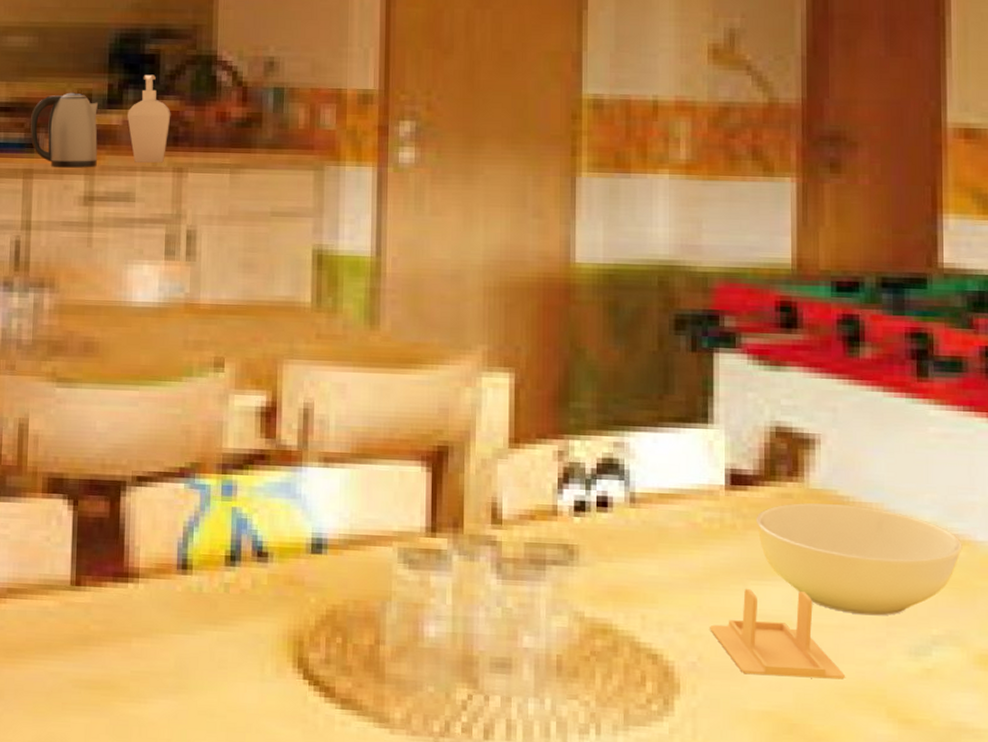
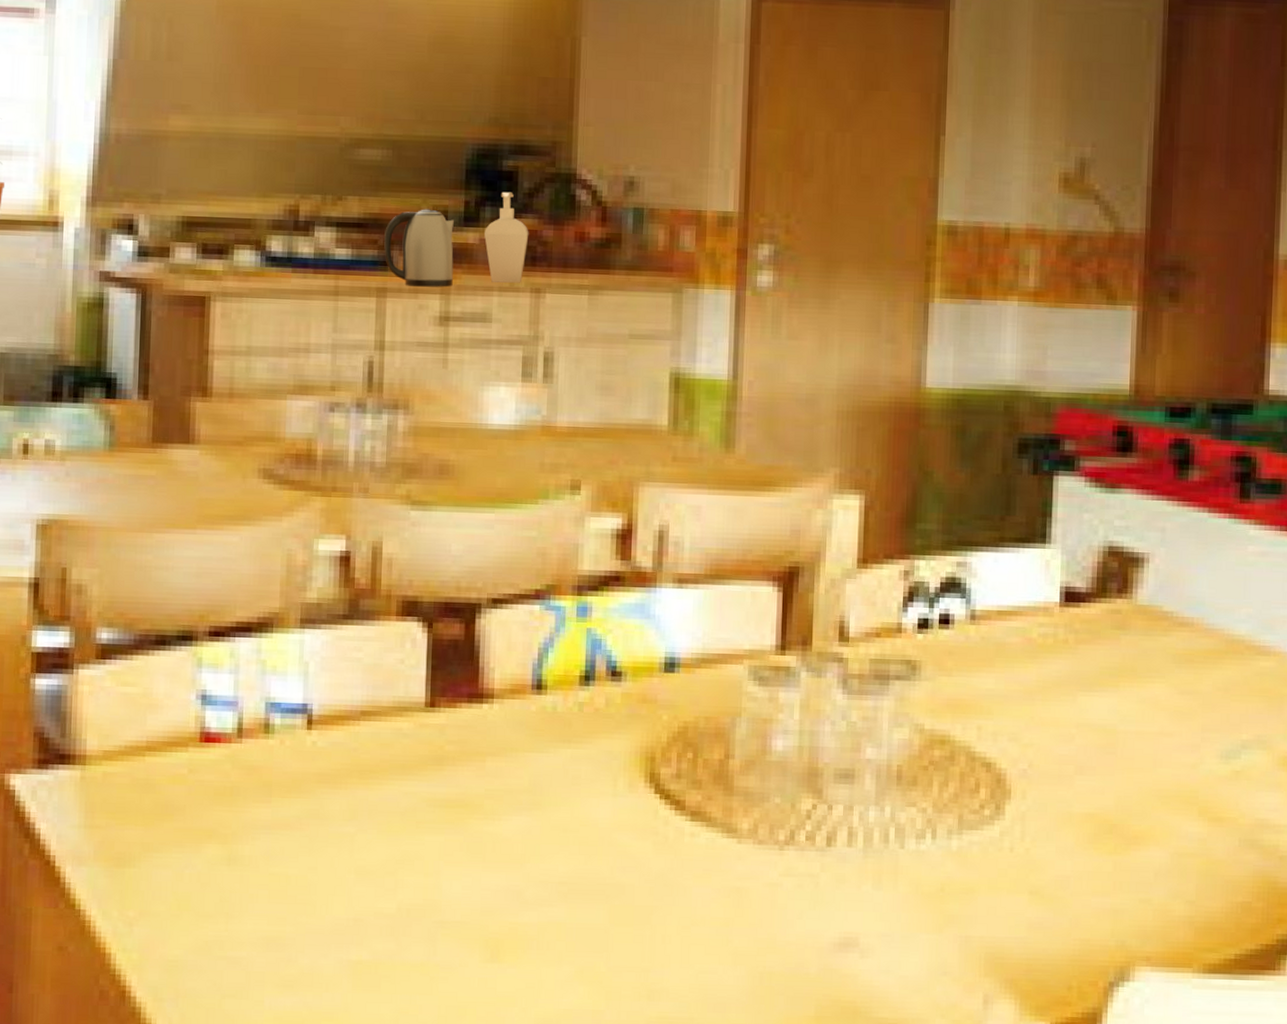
napkin holder: present [710,589,845,680] -> none [1040,700,1162,783]
bowl: present [756,503,962,616] -> none [1086,618,1273,723]

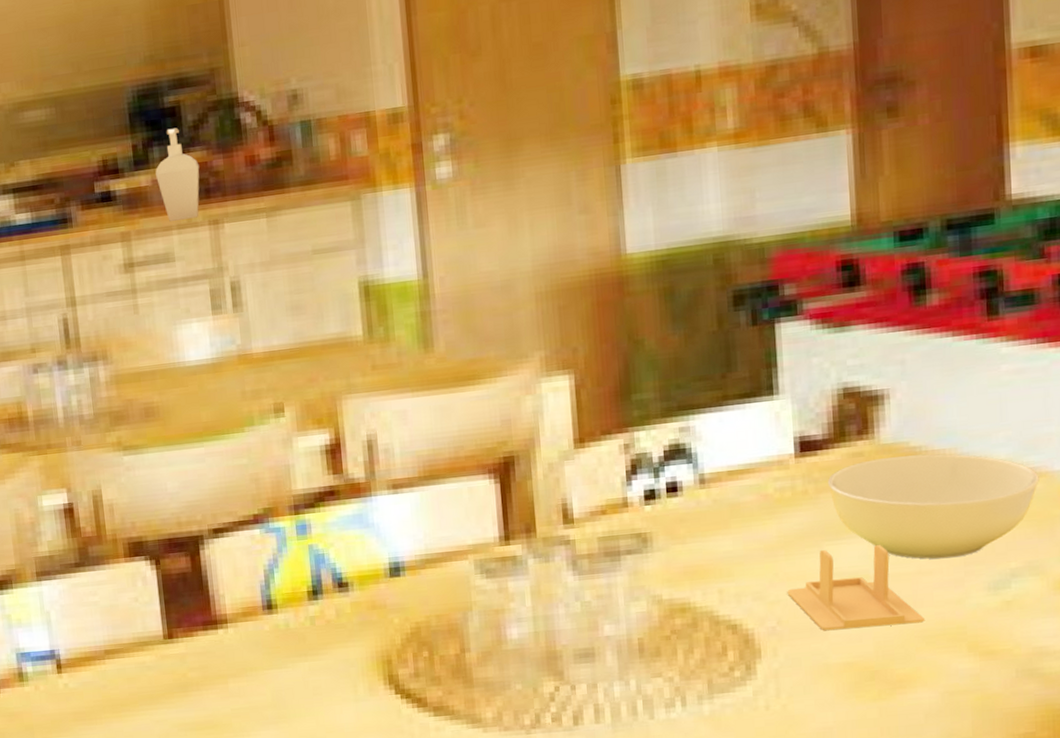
kettle: present [384,209,455,288] -> none [59,159,133,240]
napkin holder: none [1040,700,1162,783] -> present [787,545,924,631]
bowl: none [1086,618,1273,723] -> present [827,454,1039,559]

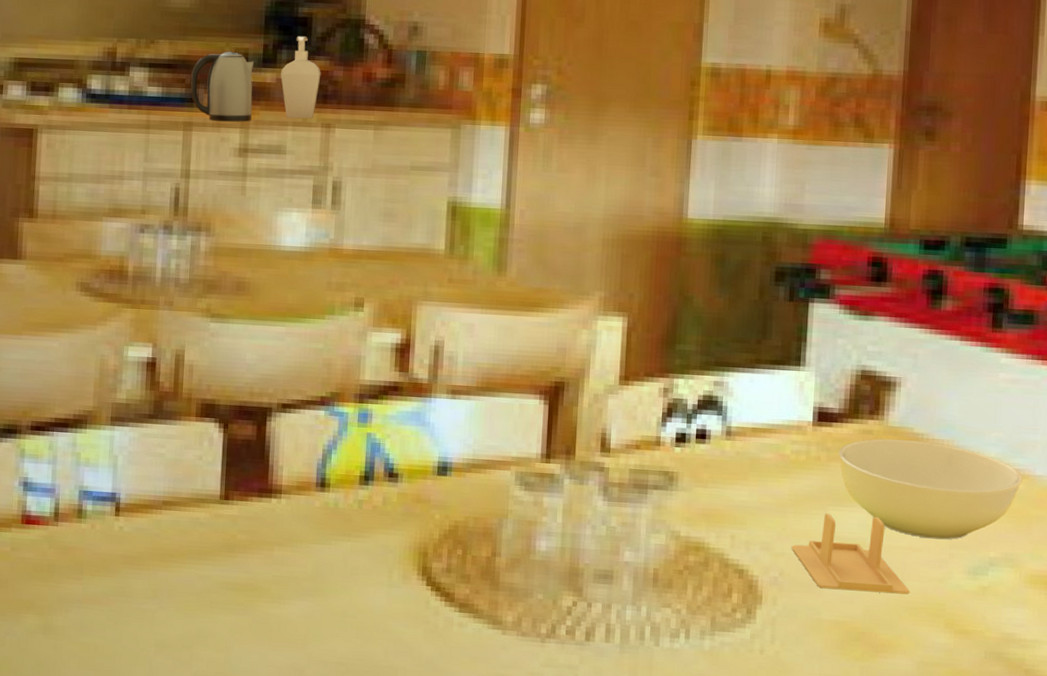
kettle: none [59,159,133,240] -> present [191,51,255,122]

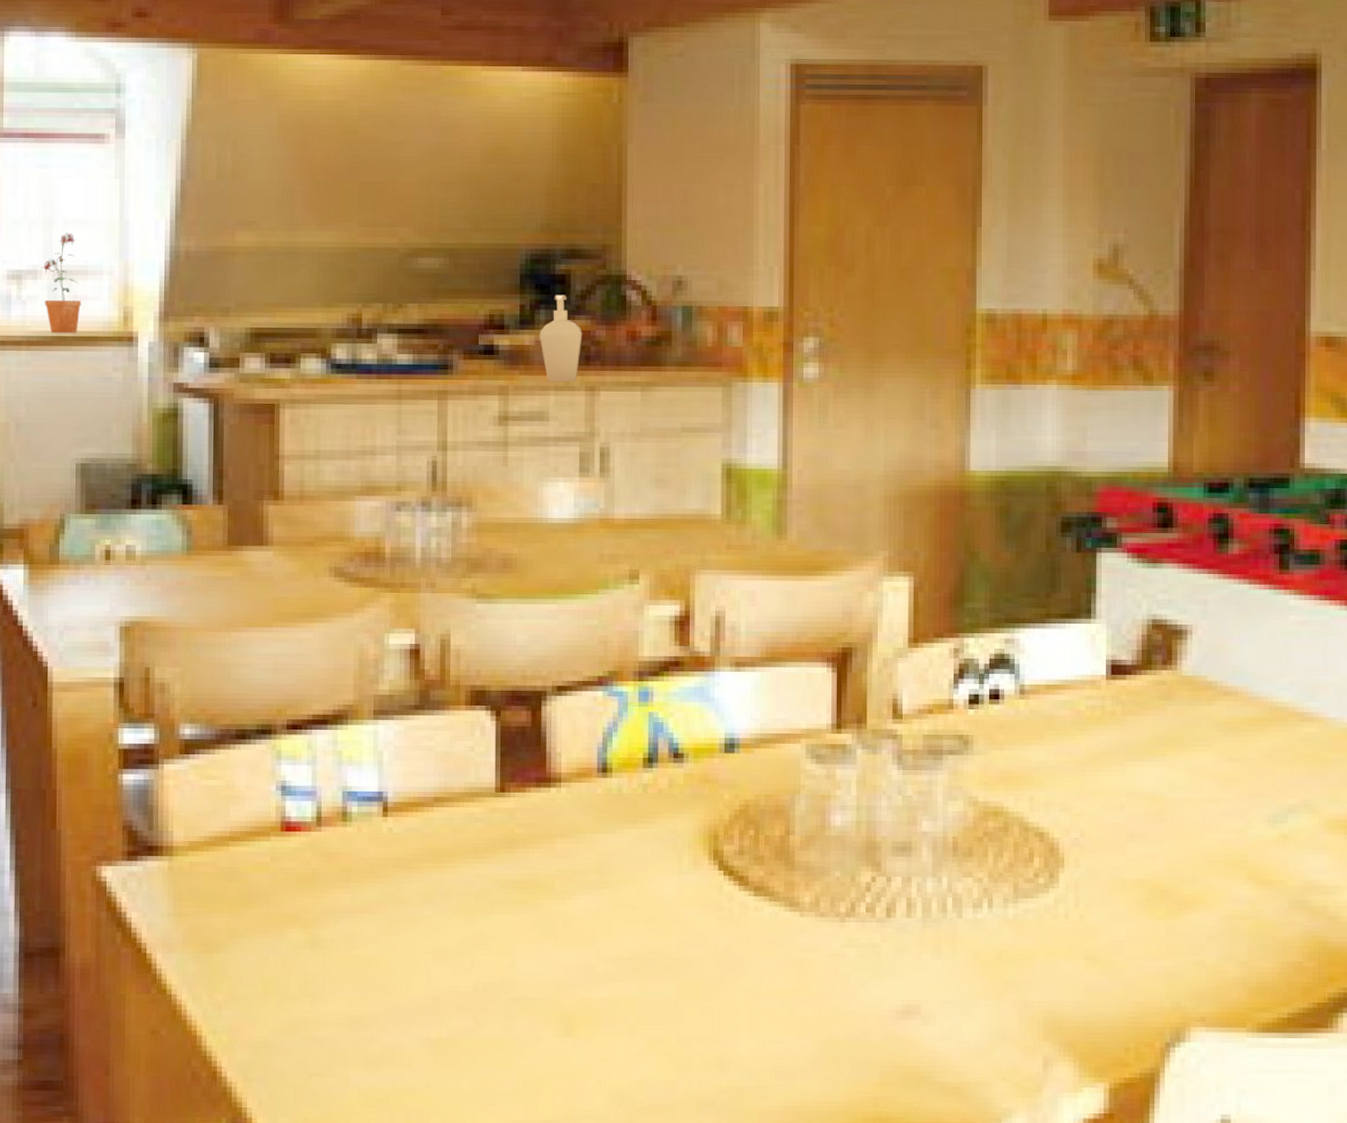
kettle: present [191,51,255,122] -> none [444,313,512,388]
napkin holder: present [791,514,910,595] -> none [1091,770,1211,848]
bowl: present [838,438,1022,540] -> none [1133,688,1316,789]

